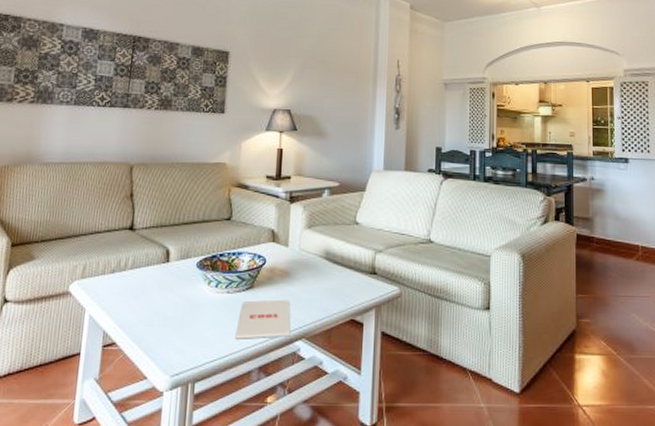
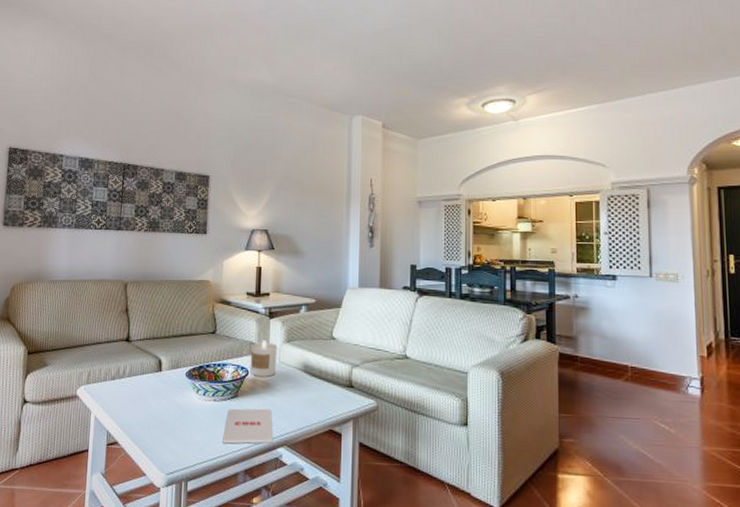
candle: none [267,226,298,265] -> present [250,340,277,377]

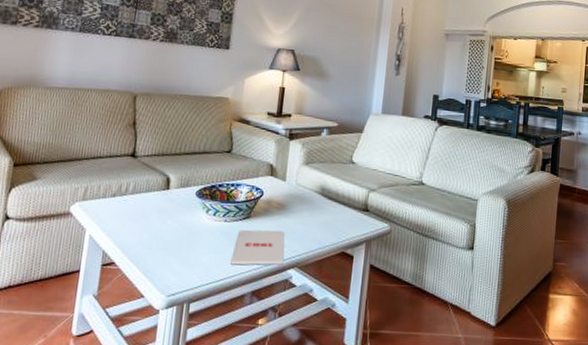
candle: present [250,340,277,377] -> none [265,161,296,199]

